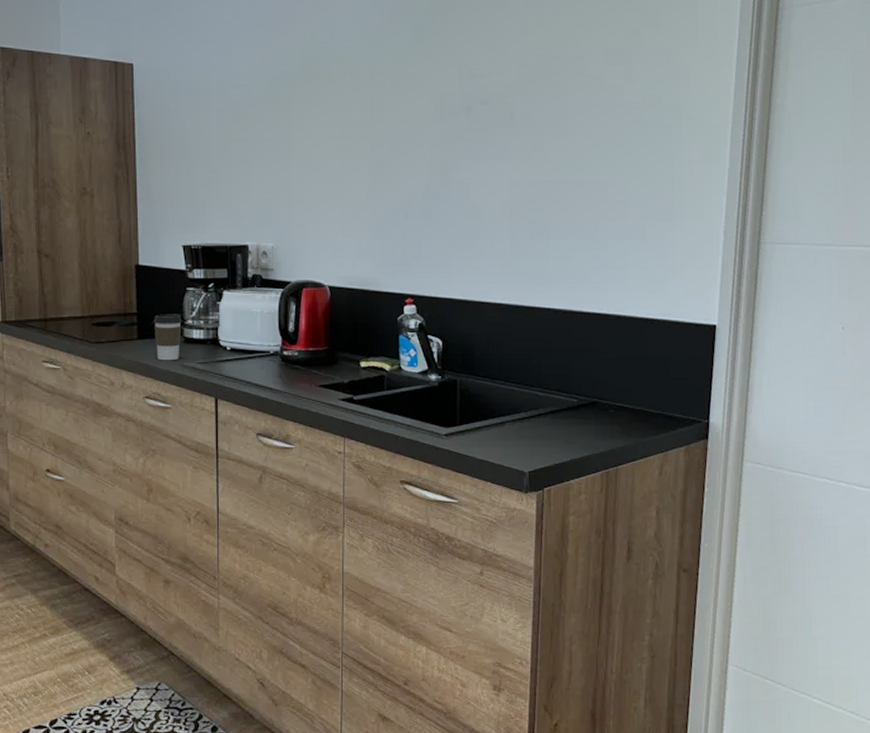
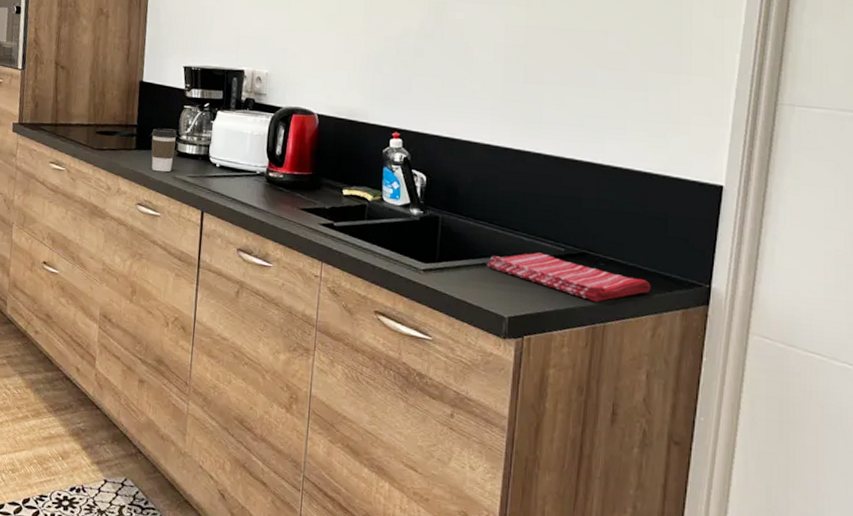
dish towel: none [505,406,657,448] -> present [487,252,651,303]

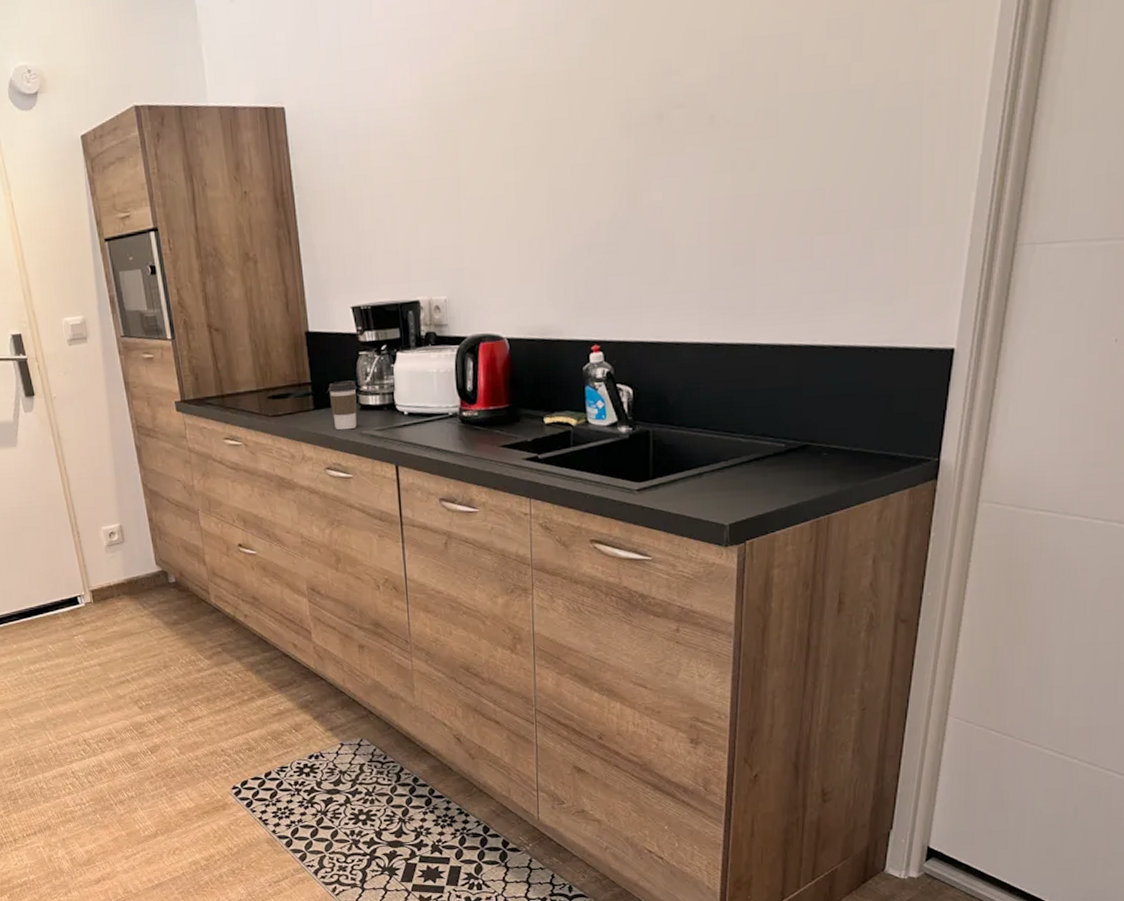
dish towel: present [487,252,651,303] -> none [704,452,877,495]

